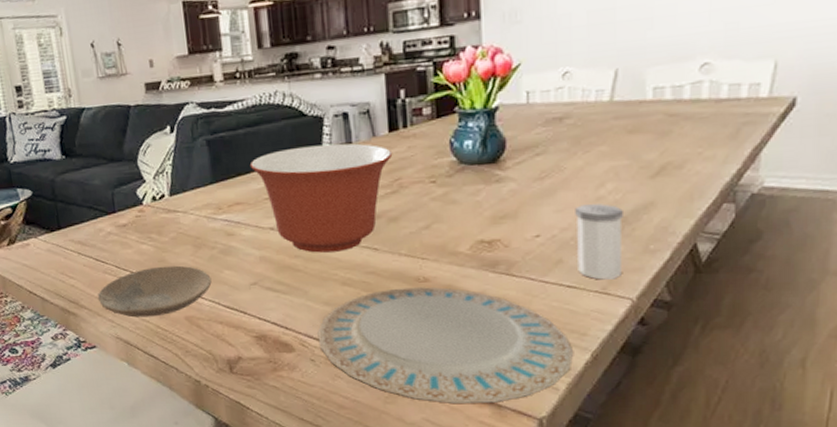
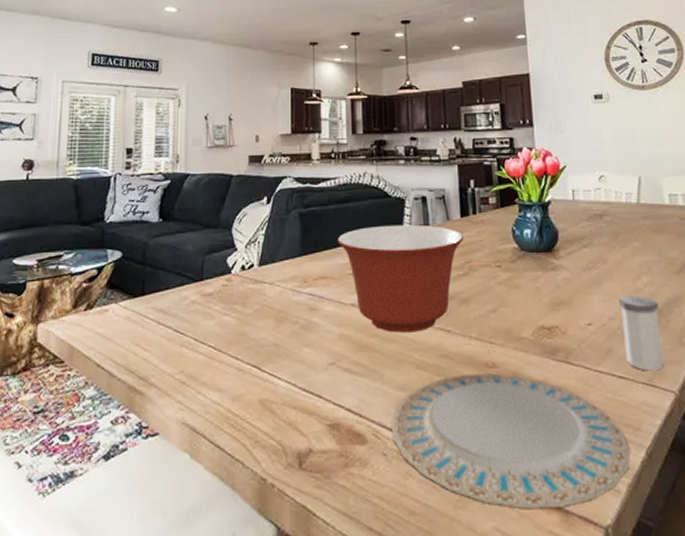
plate: present [97,265,212,318] -> none [169,340,290,399]

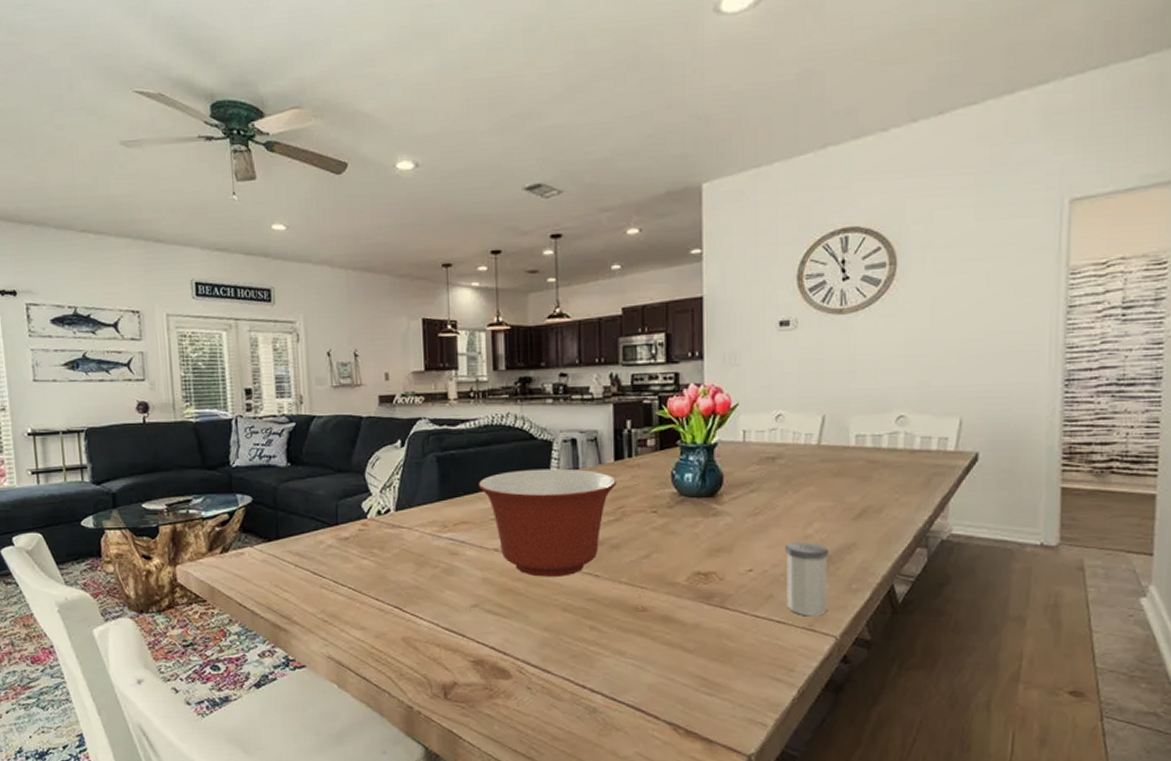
plate: present [391,373,630,508] -> none [536,616,781,738]

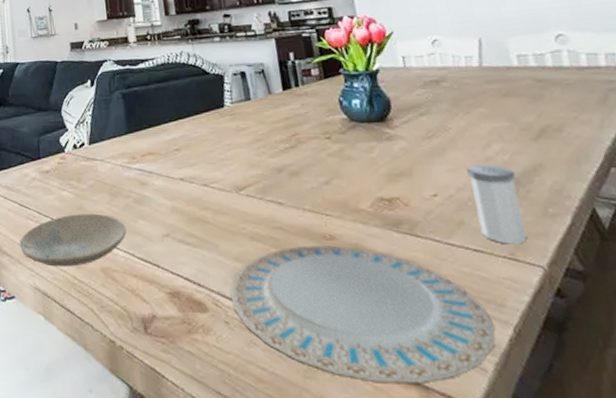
plate: none [311,583,432,636] -> present [19,213,127,267]
mixing bowl: present [478,468,618,577] -> none [160,100,289,205]
plate: none [536,616,781,738] -> present [230,245,495,383]

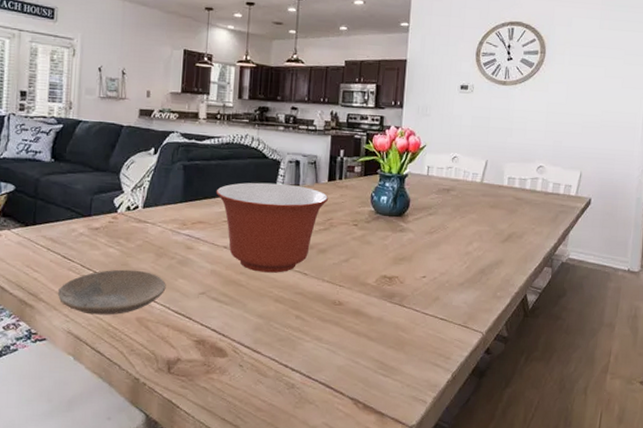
mixing bowl: none [160,100,289,205] -> present [216,182,329,273]
plate: present [230,245,495,383] -> none [248,308,439,411]
salt shaker: present [466,164,527,244] -> none [449,257,483,316]

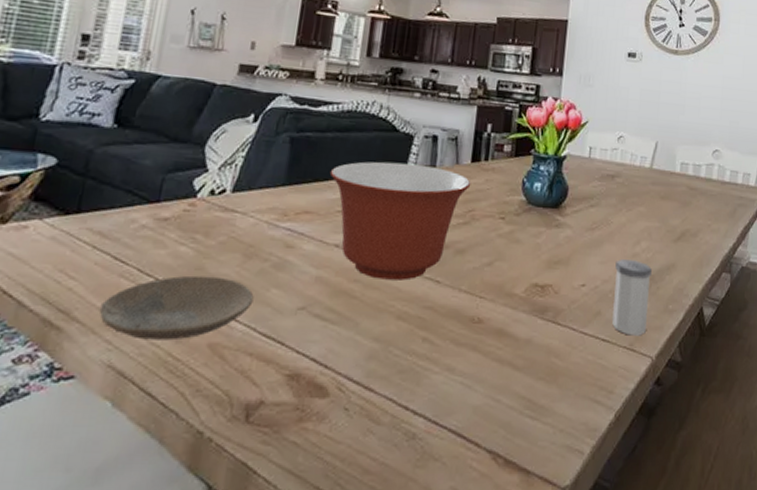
salt shaker: none [449,257,483,316] -> present [612,259,653,336]

